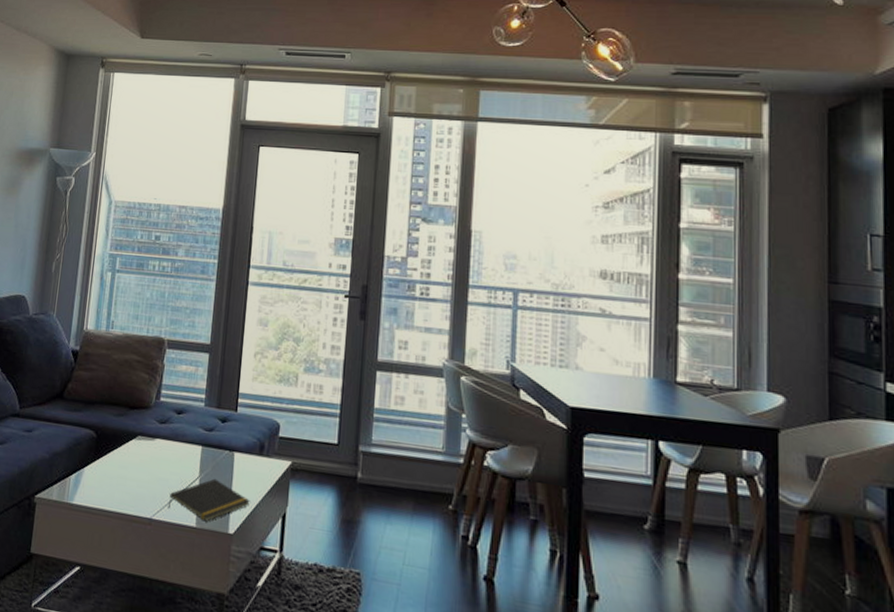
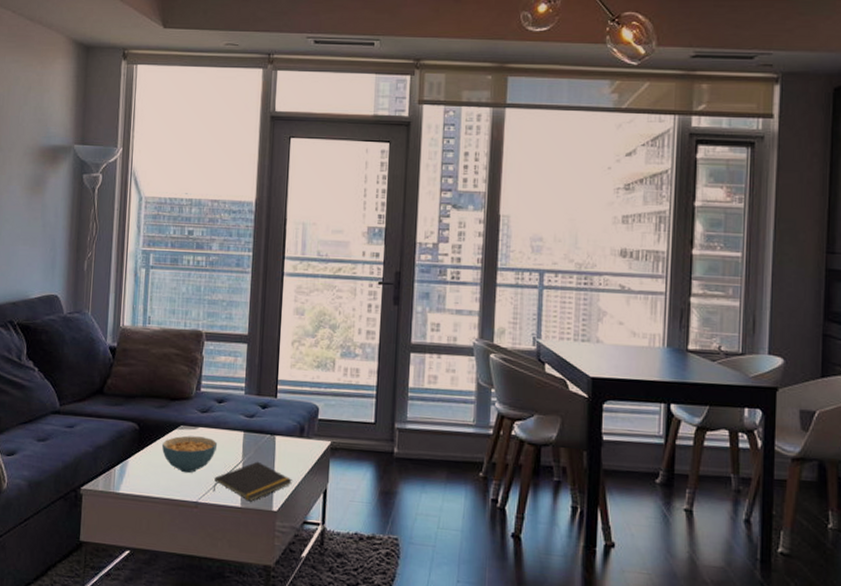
cereal bowl: none [118,446,175,487] -> present [161,435,218,474]

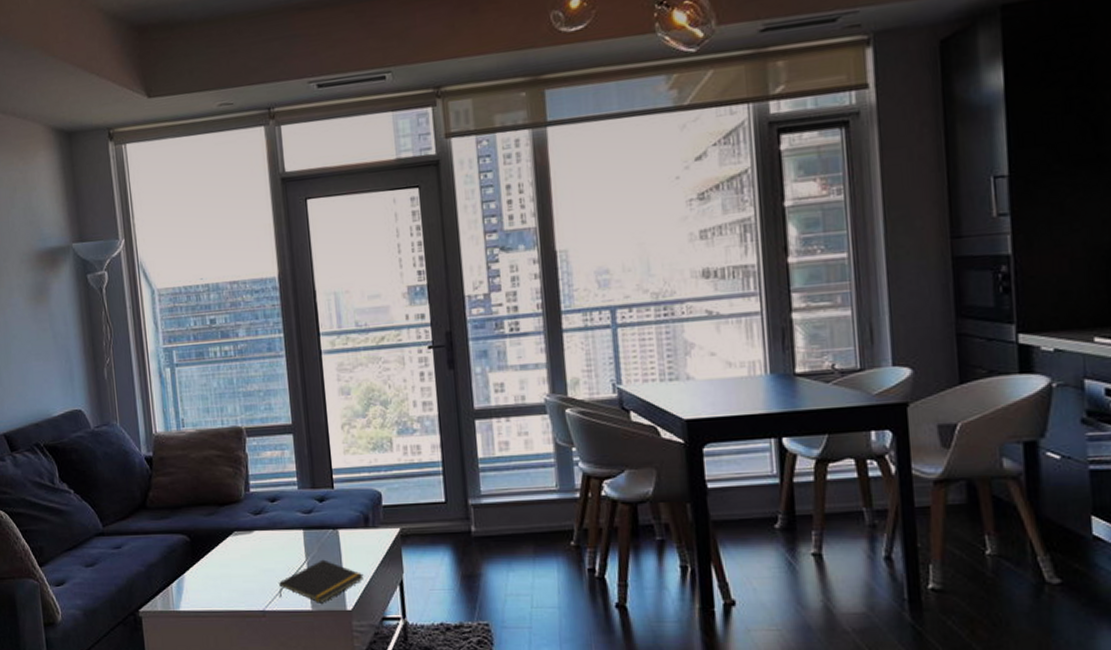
cereal bowl: present [161,435,218,474] -> none [217,541,277,582]

